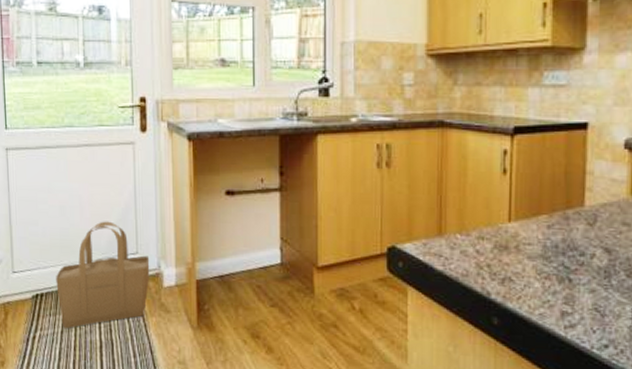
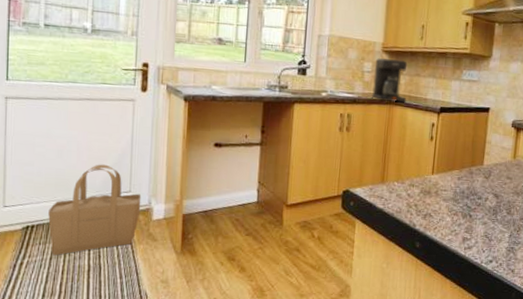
coffee maker: none [416,64,465,123] -> present [371,58,408,102]

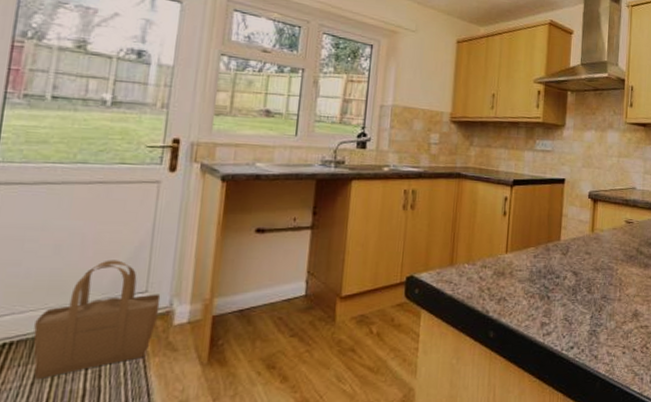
coffee maker: present [371,58,408,102] -> none [438,129,478,176]

